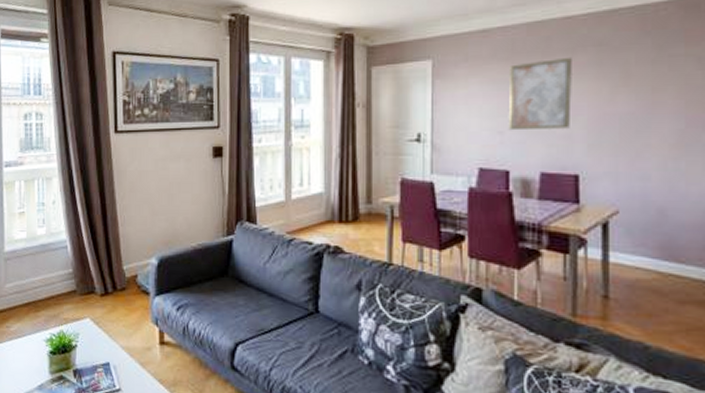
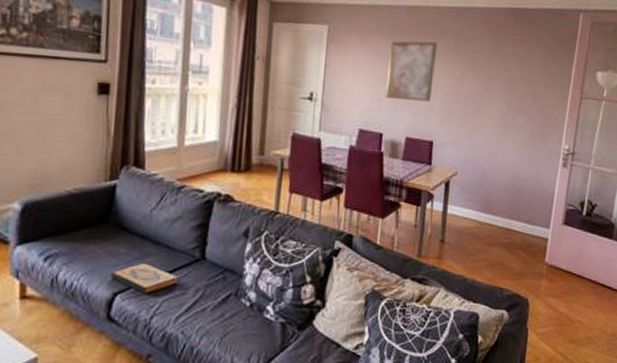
hardback book: none [232,314,293,346] -> present [111,262,178,294]

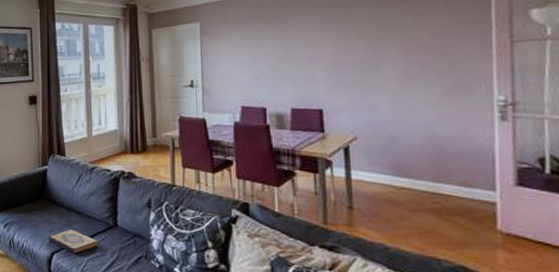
wall art: present [385,41,437,102] -> none [262,16,313,76]

